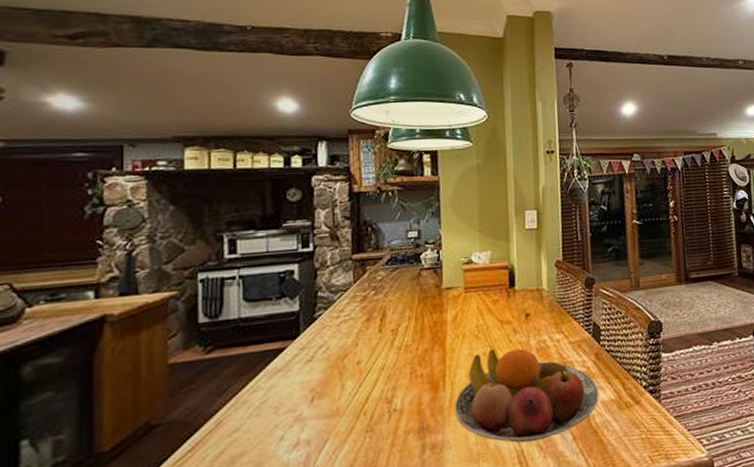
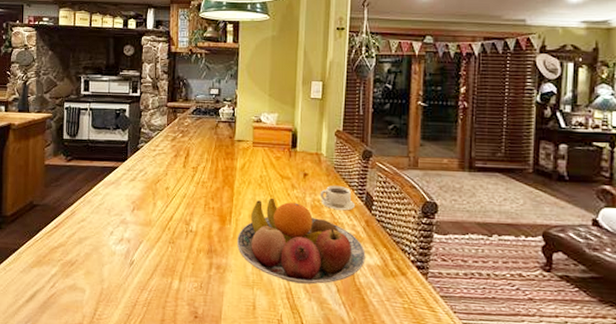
teacup: none [545,320,582,349] -> present [320,185,355,211]

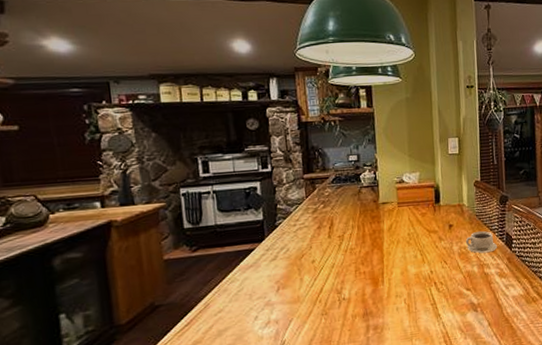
fruit bowl: present [236,198,366,285] -> none [391,252,510,327]

